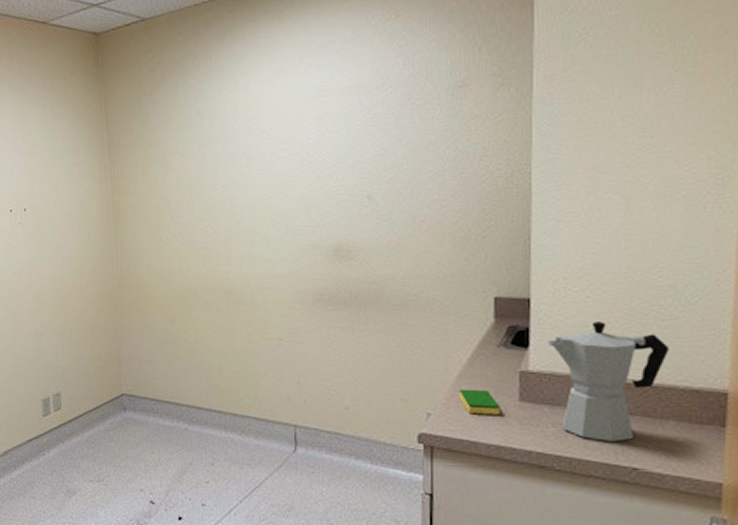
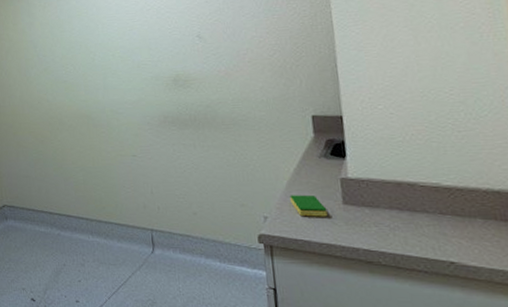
moka pot: present [546,322,669,441] -> none [361,134,468,238]

